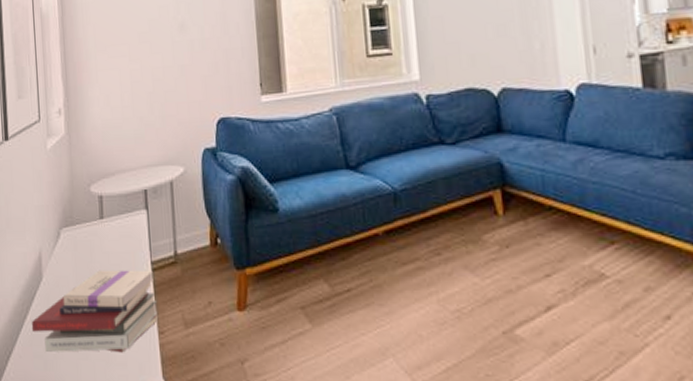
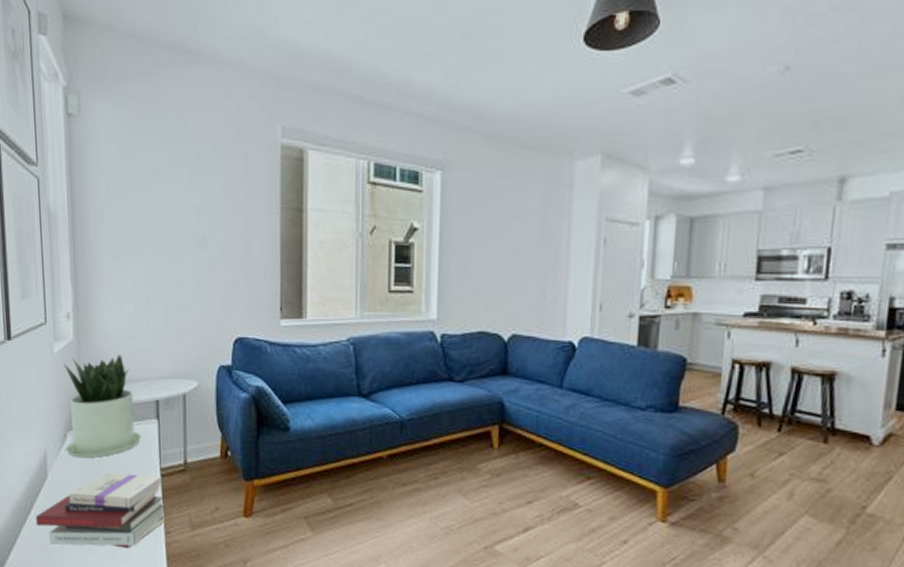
planter: none [57,145,132,256] -> present [64,354,142,458]

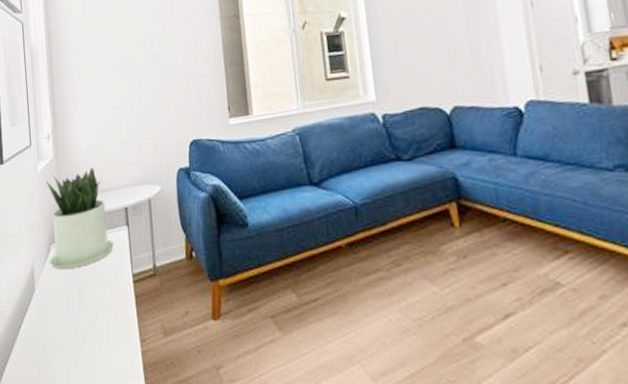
books: present [35,472,166,549] -> none [25,282,140,360]

